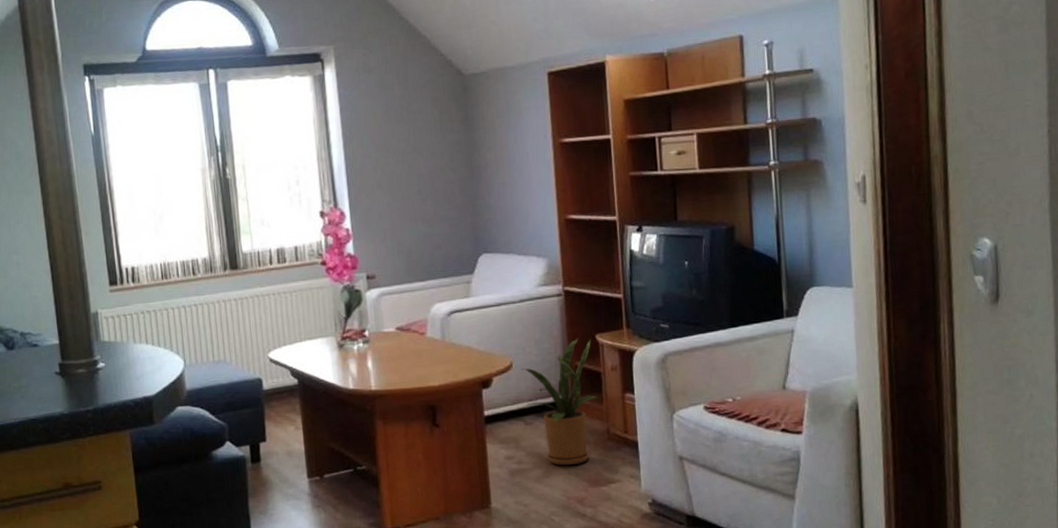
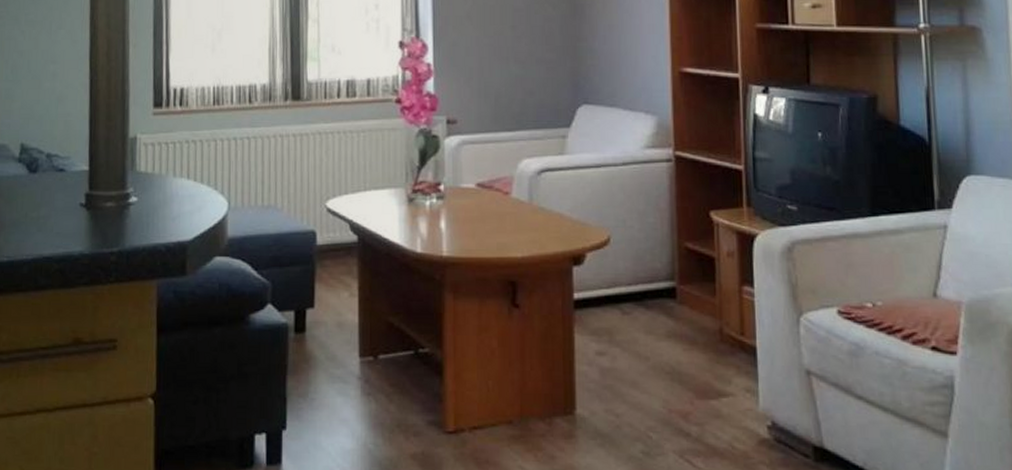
house plant: present [519,338,599,466] -> none [618,213,711,370]

